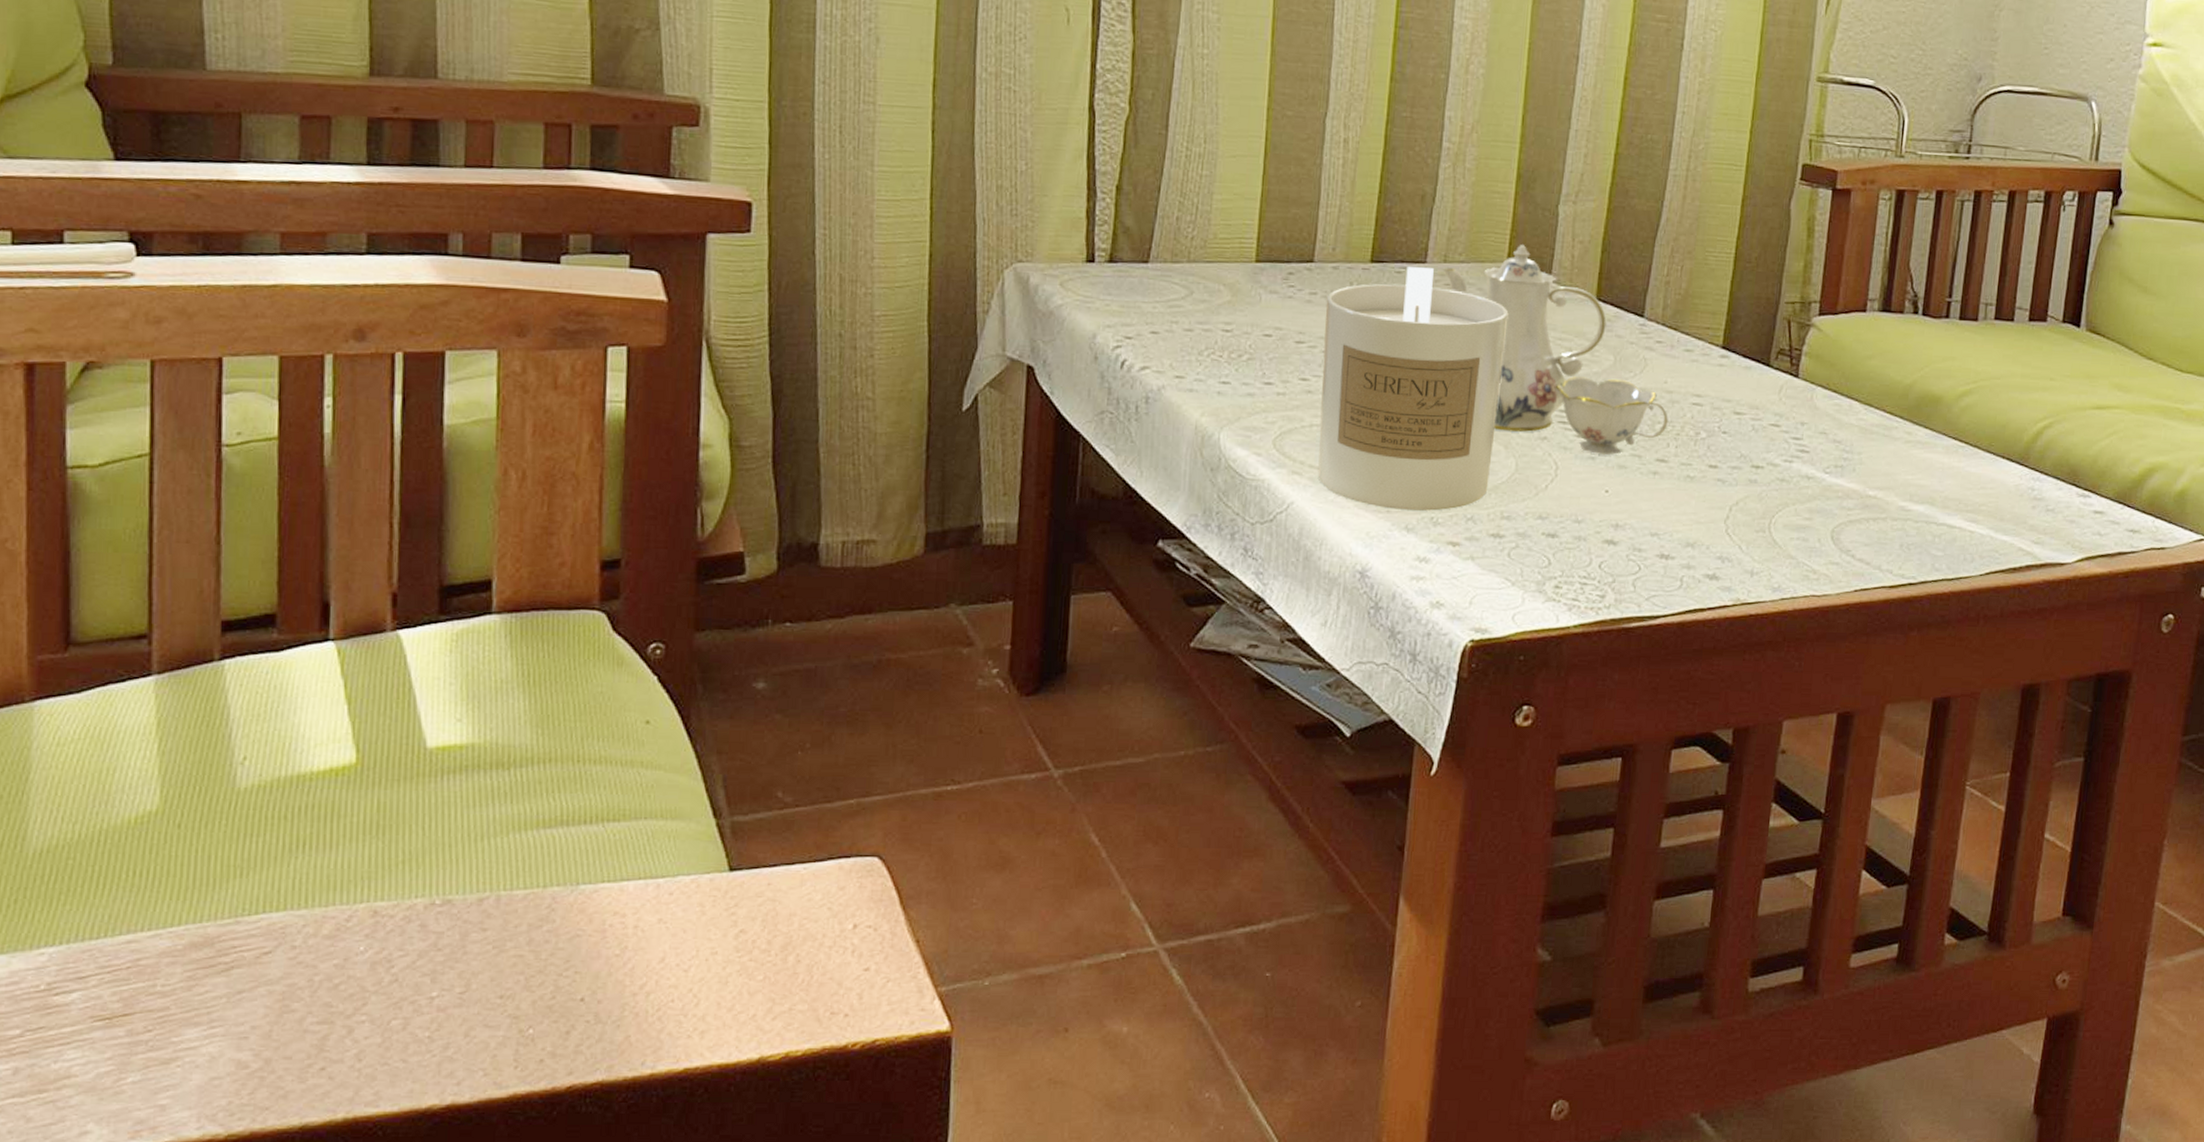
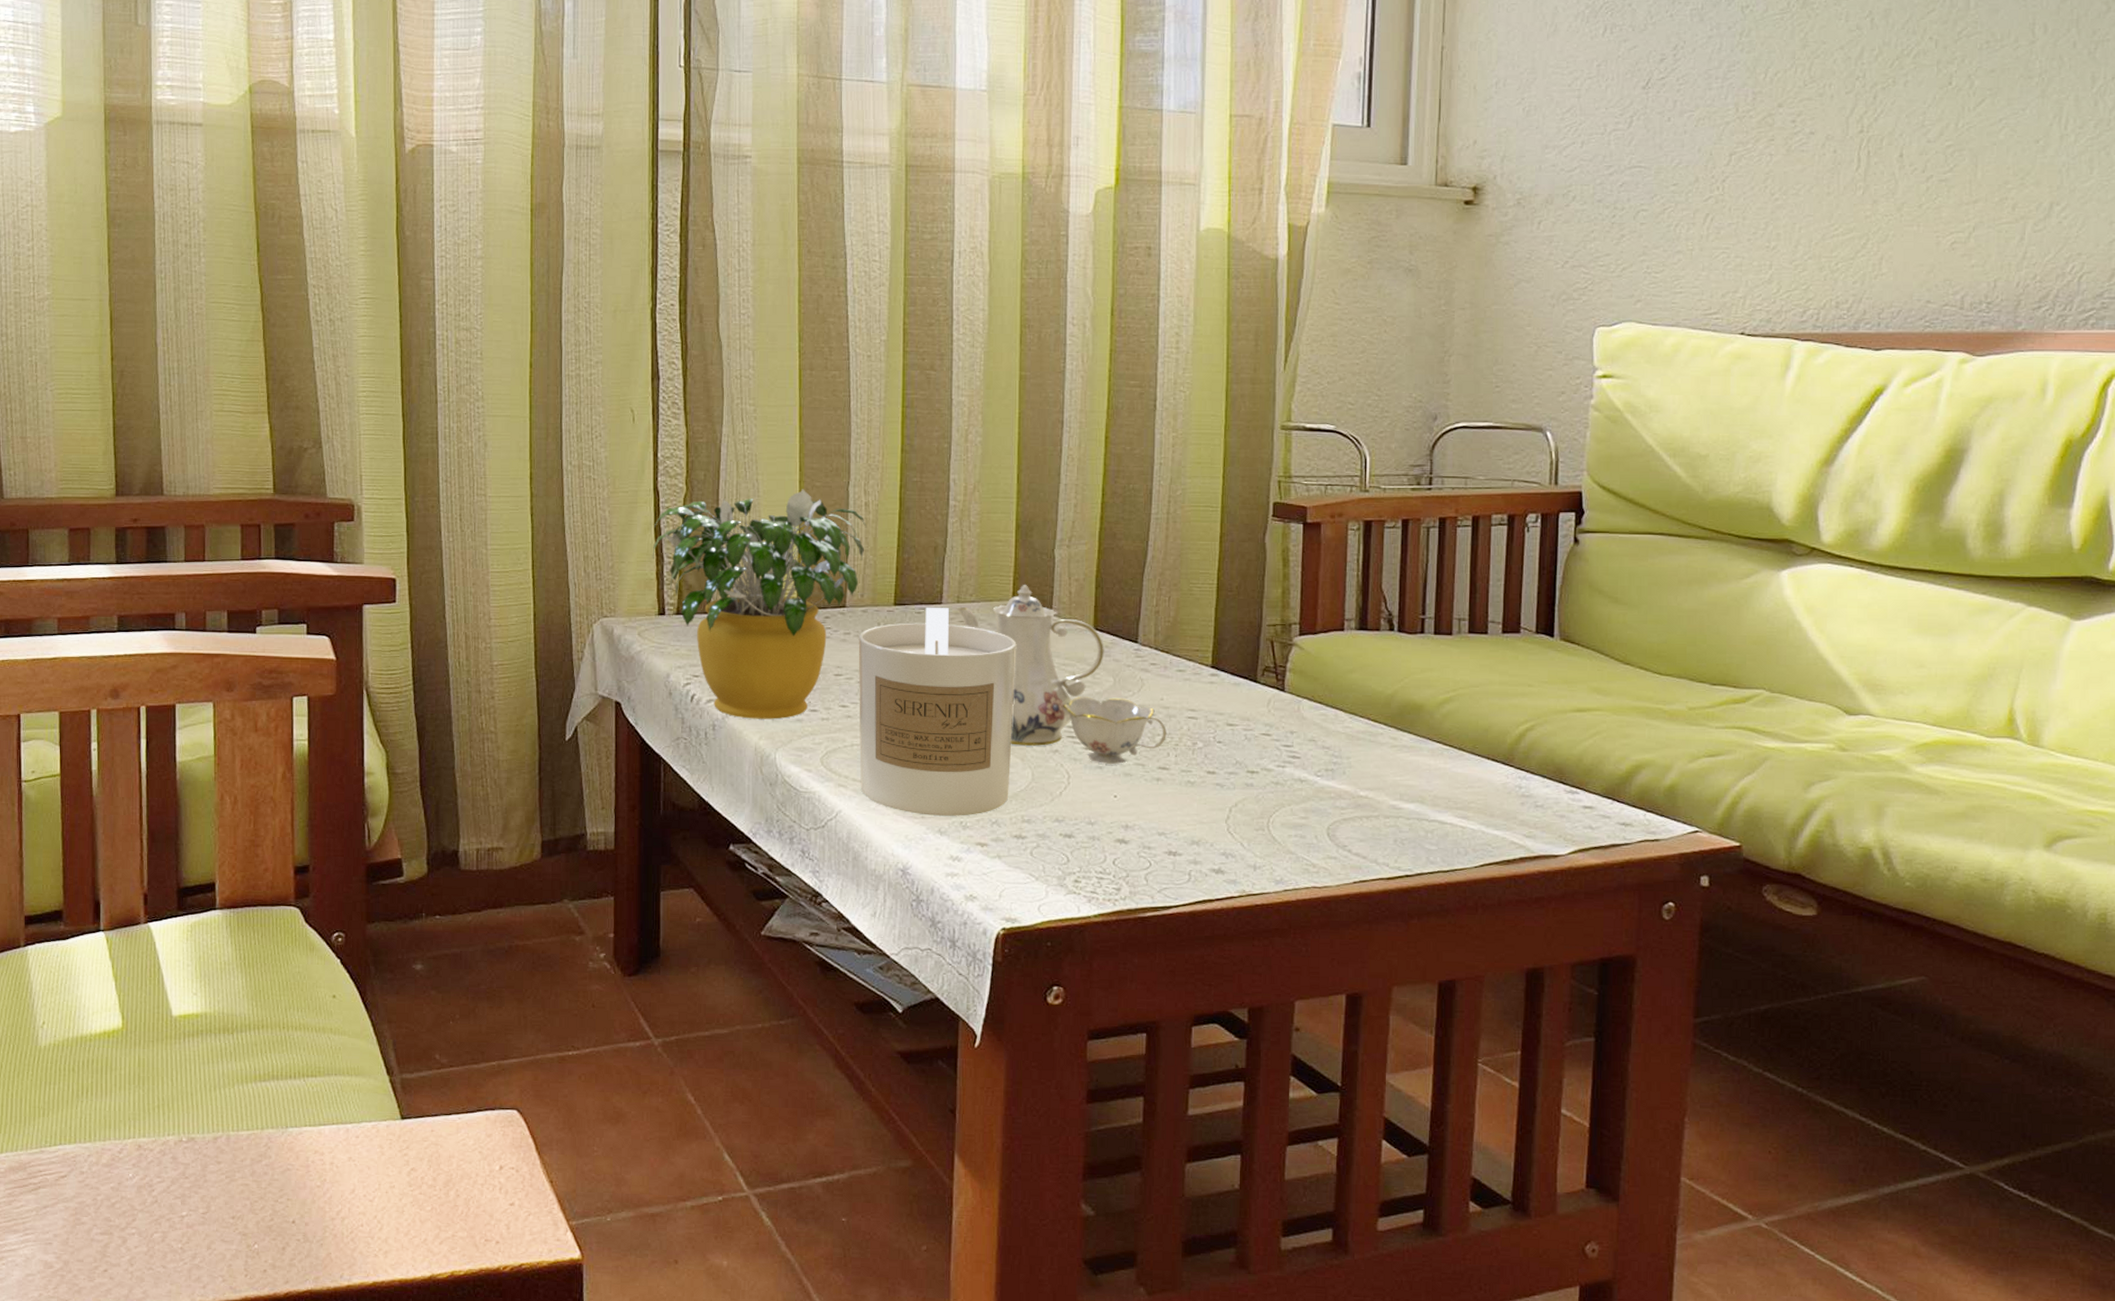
potted flower: none [1082,118,1344,393] -> present [652,489,867,719]

